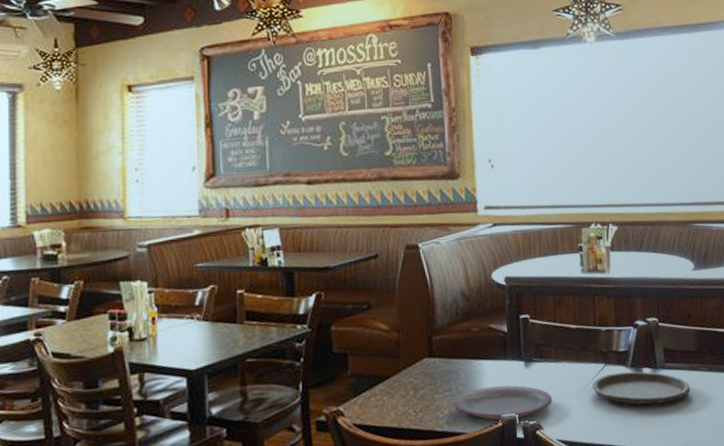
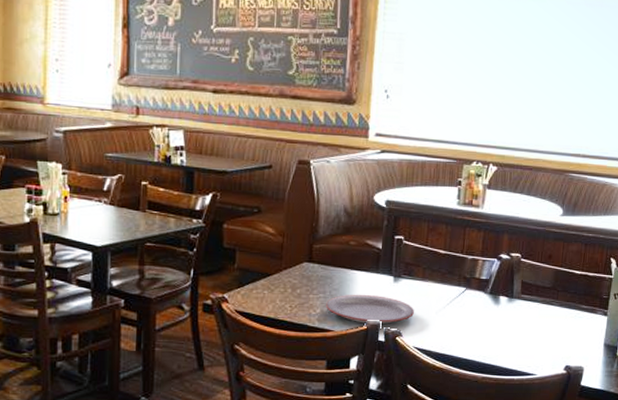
plate: present [592,371,691,405] -> none [451,297,540,329]

